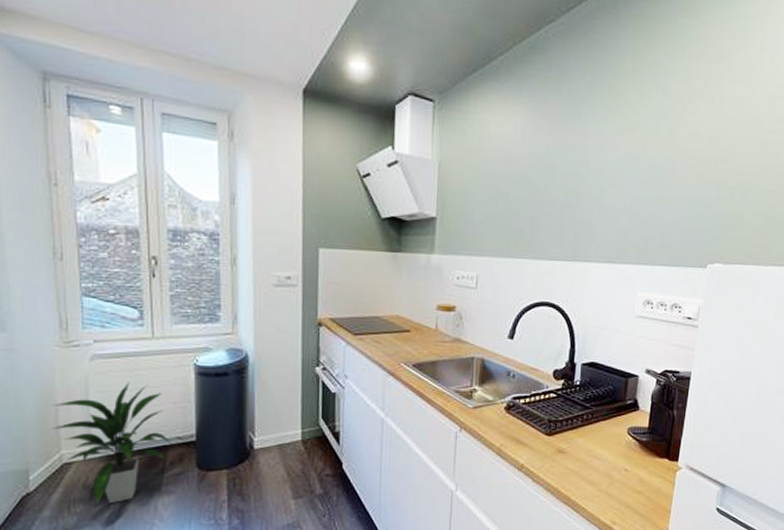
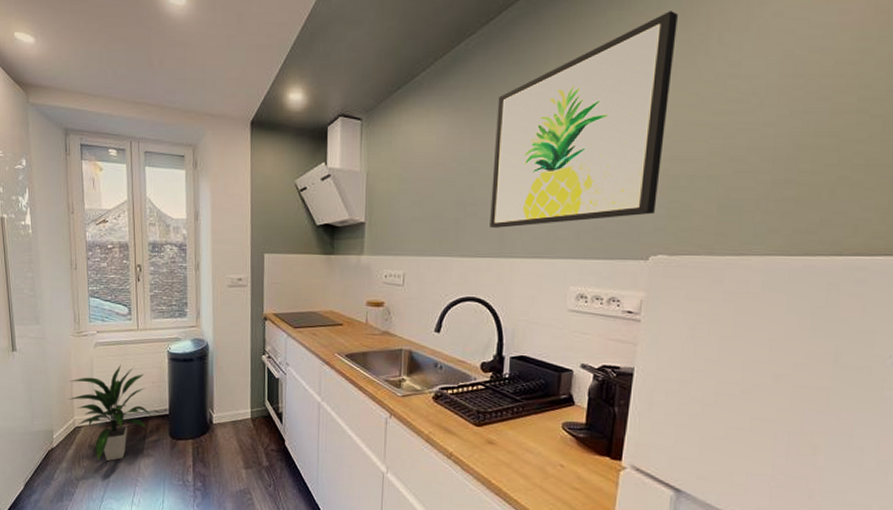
wall art: none [565,26,738,231] -> present [490,11,678,228]

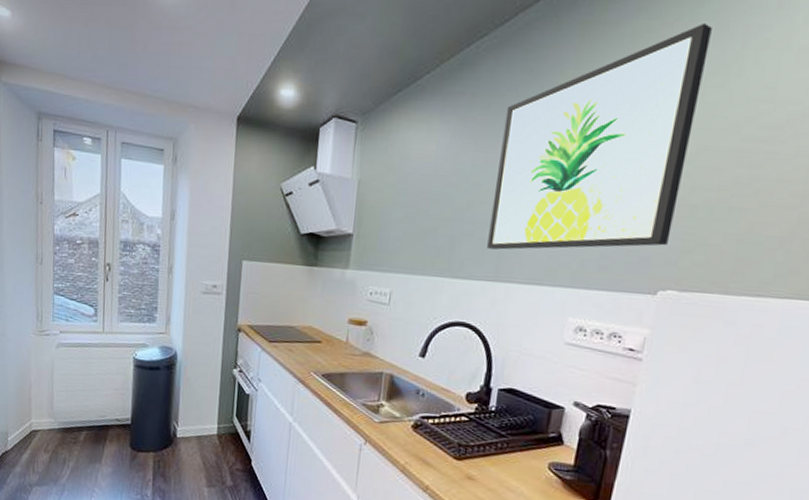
indoor plant: present [68,364,152,461] -> none [26,368,113,469]

